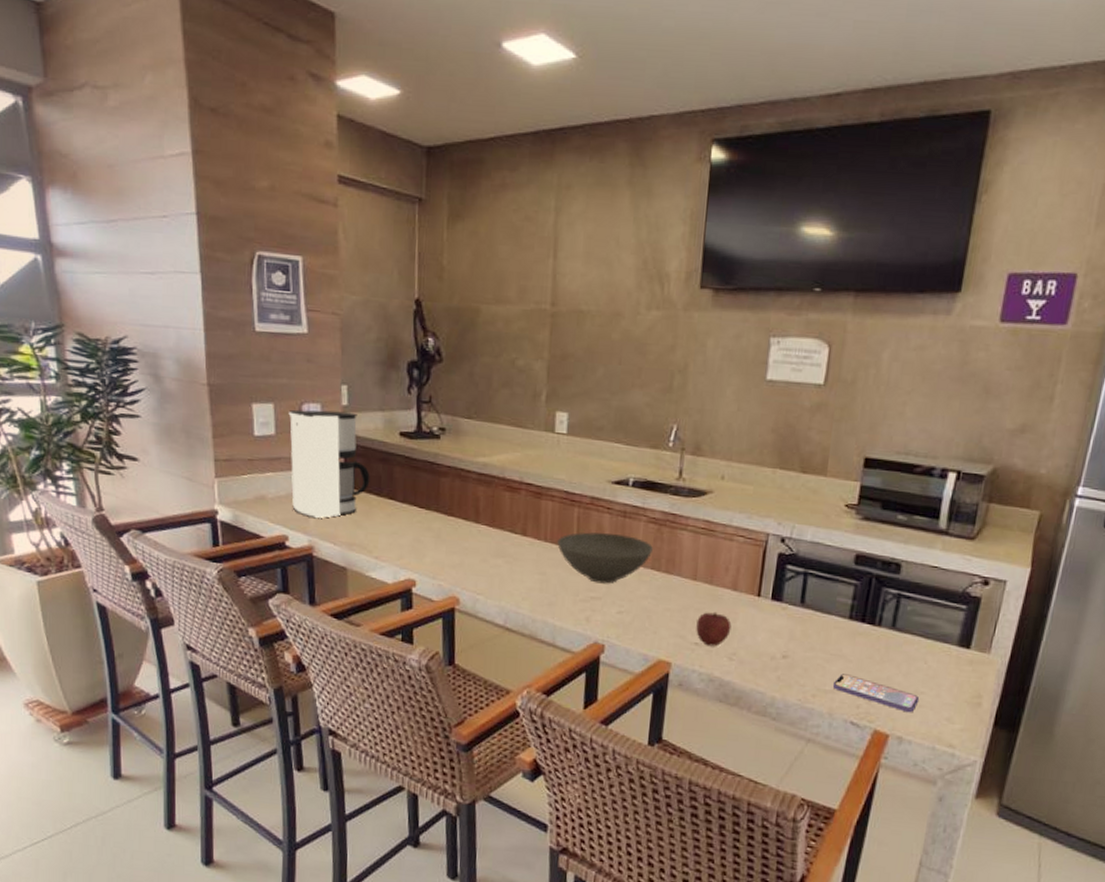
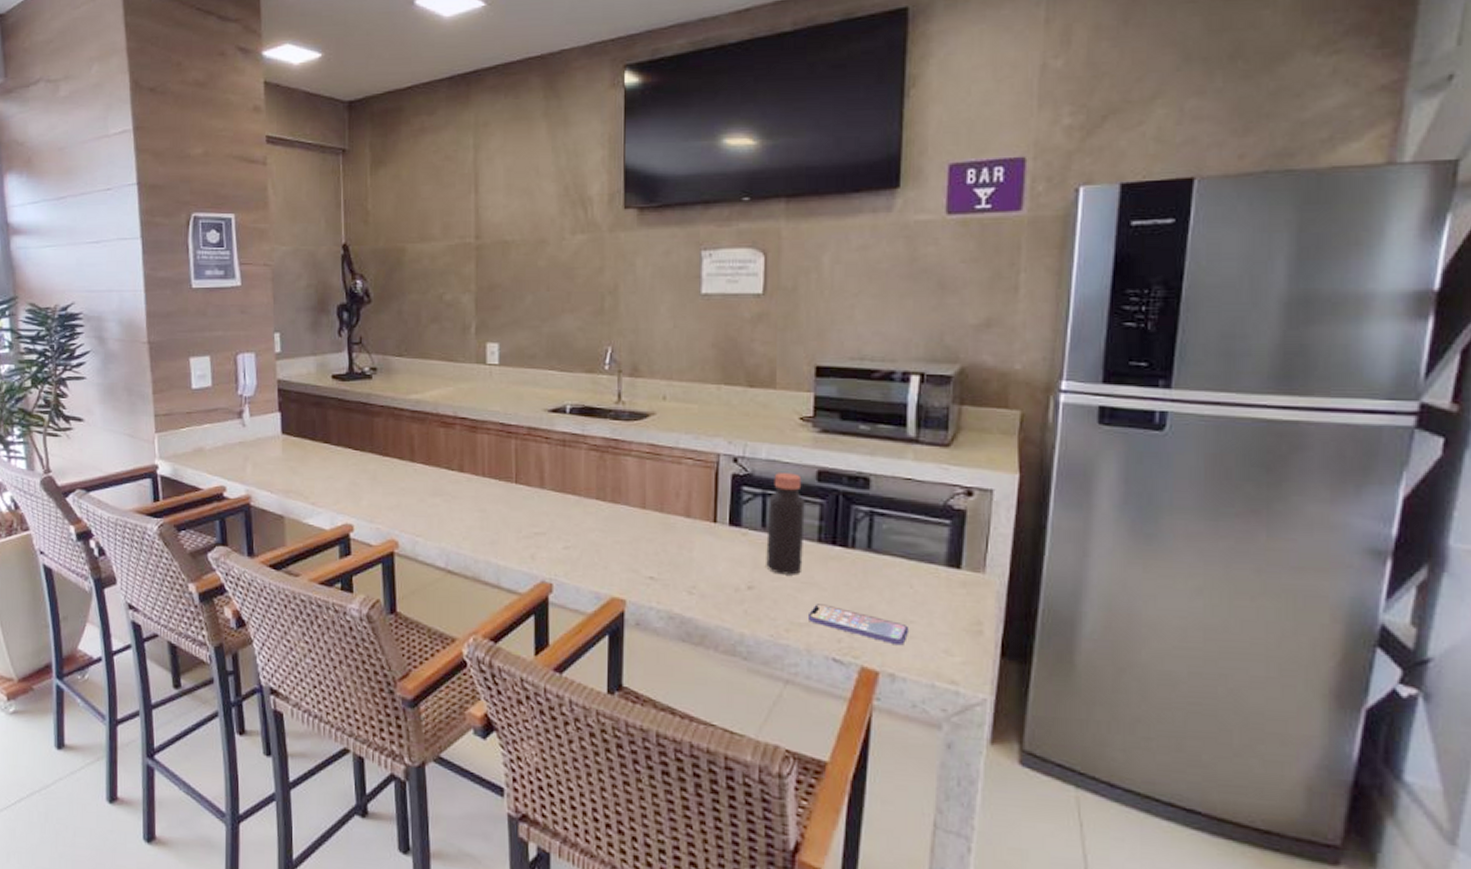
coffee maker: present [288,409,370,519] -> none [224,359,305,468]
bowl: present [557,532,653,584] -> none [496,464,596,518]
fruit: present [696,611,732,647] -> none [650,541,688,581]
bottle: none [801,554,842,648] -> present [766,473,805,575]

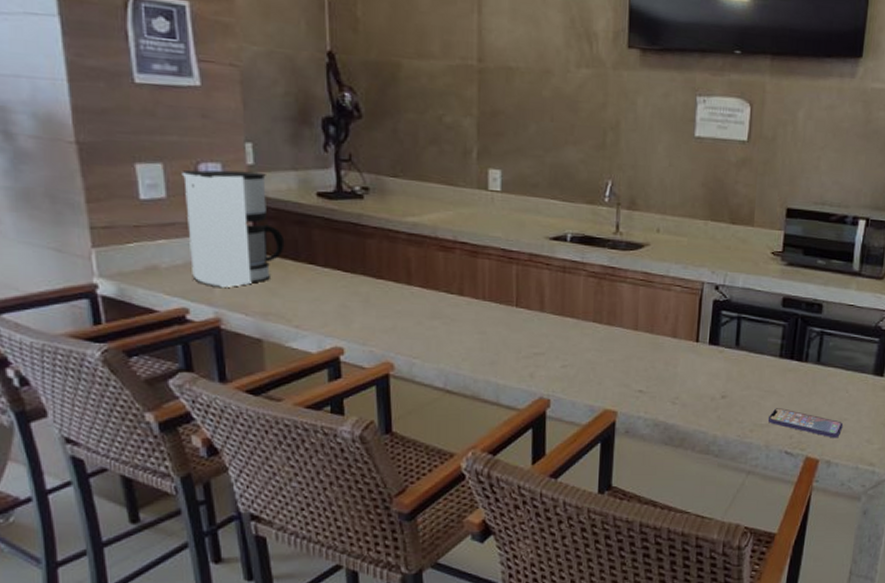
coffee maker: none [224,359,305,468] -> present [181,169,285,289]
bottle: present [766,473,805,575] -> none [737,299,772,385]

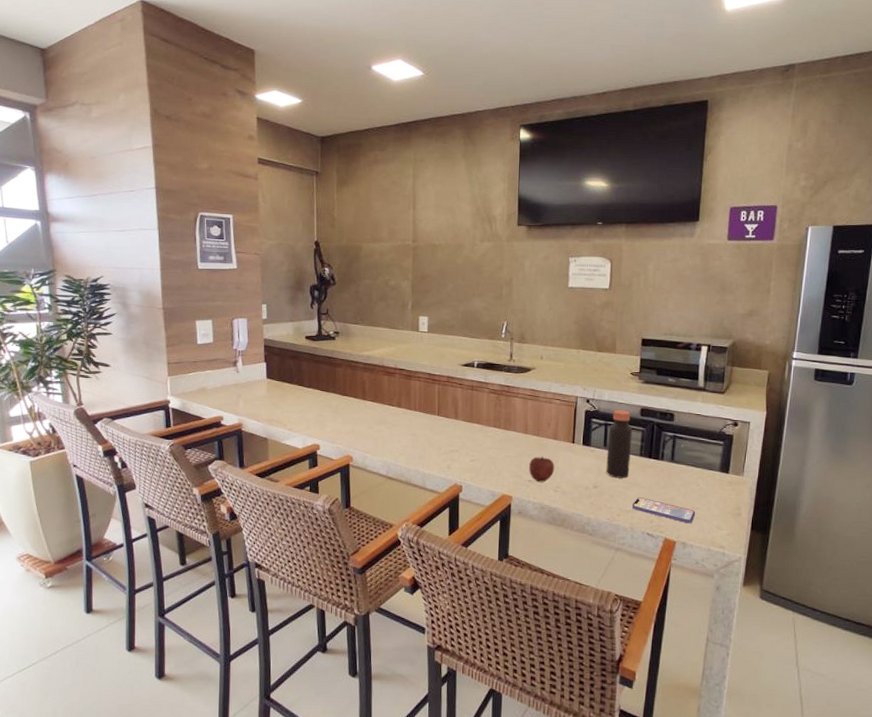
coffee maker: present [181,169,285,289] -> none [223,323,284,403]
fruit: none [639,359,673,393] -> present [529,456,555,483]
bottle: none [737,299,772,385] -> present [606,410,632,478]

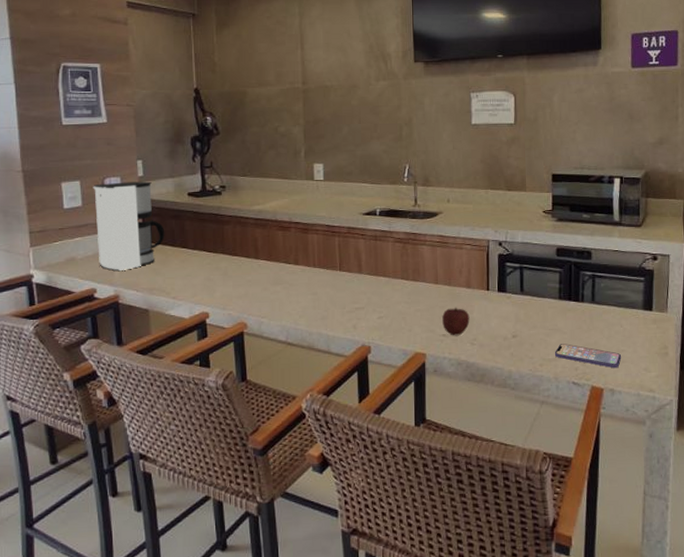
coffee maker: none [223,323,284,403] -> present [93,181,165,272]
bottle: present [606,410,632,478] -> none [524,251,550,325]

